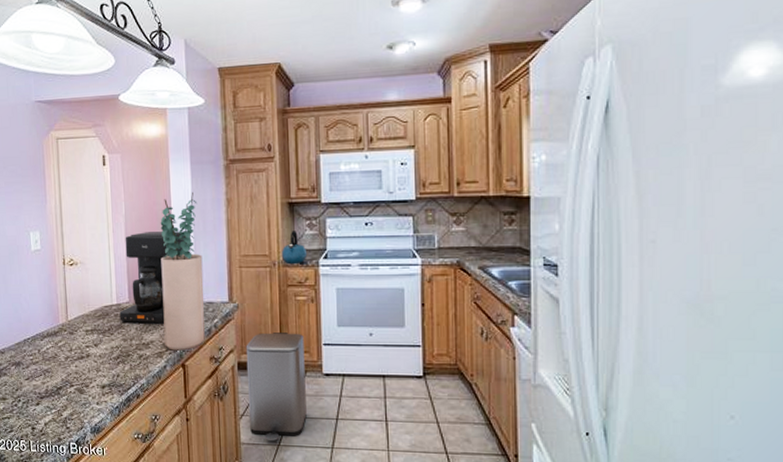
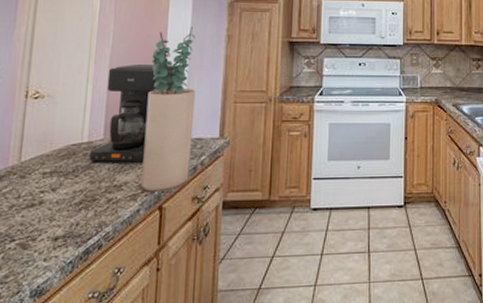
pedal bin: present [245,332,307,441] -> none [229,168,294,284]
kettle: present [281,231,308,265] -> none [278,68,304,101]

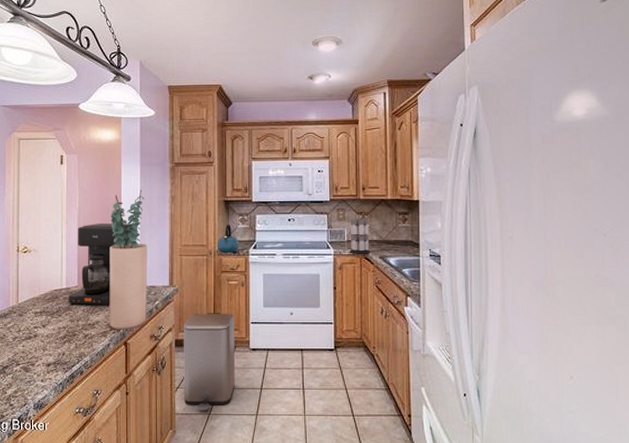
pedal bin: none [229,168,294,284] -> present [183,313,235,410]
kettle: none [278,68,304,101] -> present [217,225,240,254]
spice rack: none [423,60,443,102] -> present [350,214,370,254]

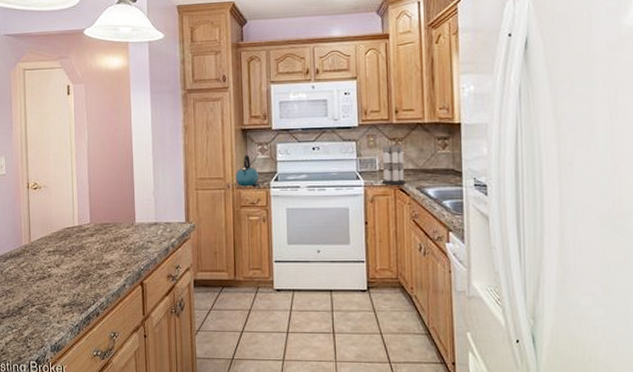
coffee maker: present [68,223,134,305] -> none [81,156,146,243]
vase: present [109,189,148,330] -> none [121,119,163,270]
pedal bin: present [183,313,235,410] -> none [201,251,259,355]

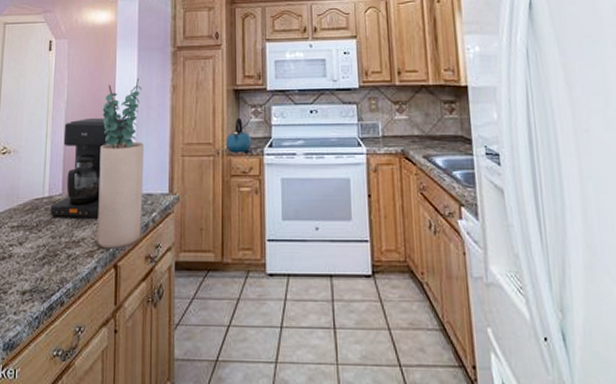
coffee maker: none [81,156,146,243] -> present [50,118,129,217]
vase: none [121,119,163,270] -> present [97,77,144,249]
spice rack: present [382,140,405,185] -> none [385,104,411,153]

